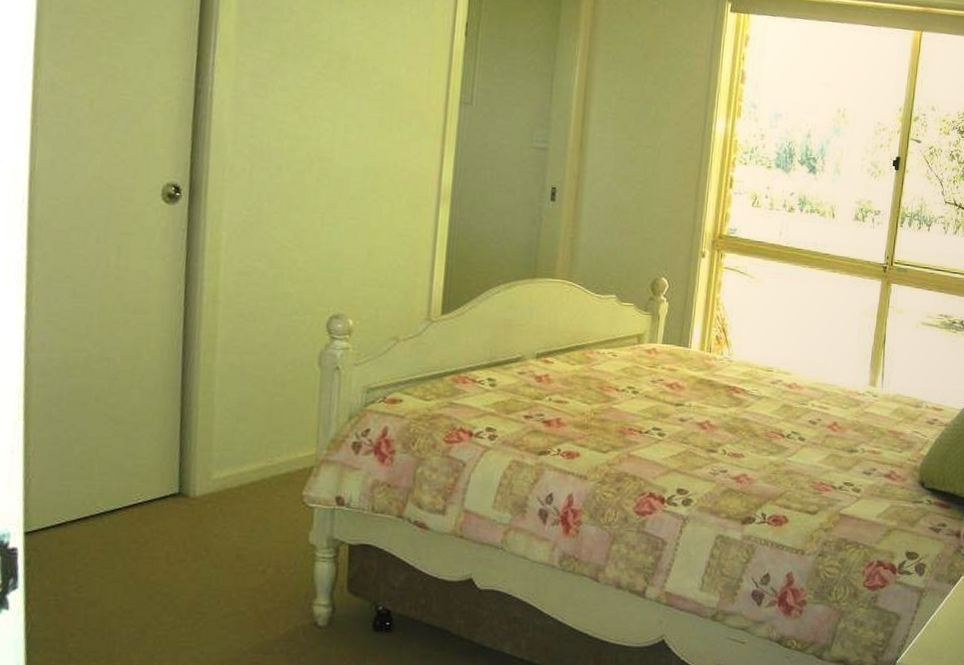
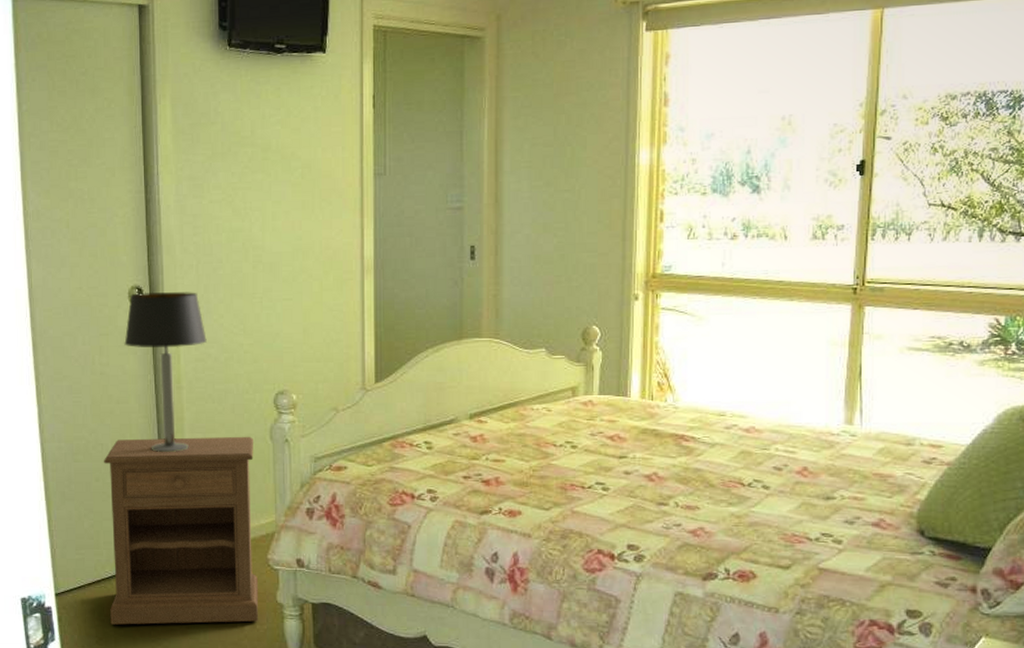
nightstand: none [96,355,299,569] -> present [104,436,259,625]
table lamp: none [150,192,254,373] -> present [124,291,207,452]

